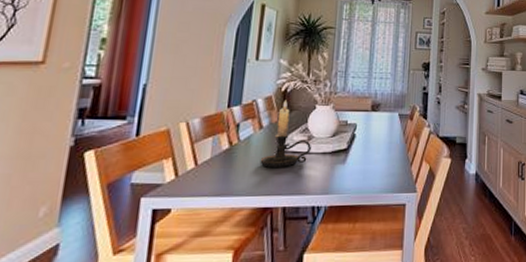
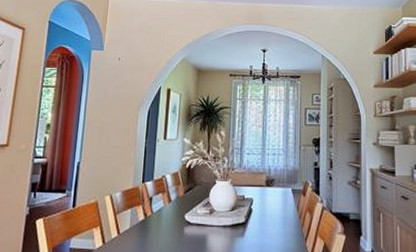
candle holder: present [260,100,311,168] -> none [169,176,213,238]

